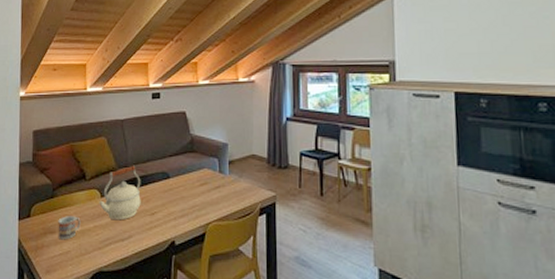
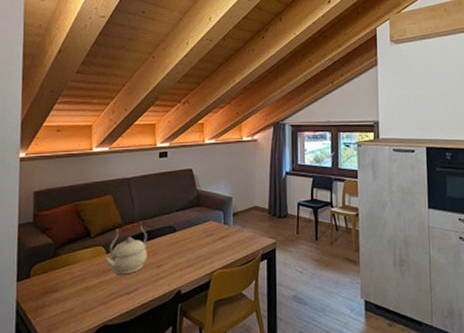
cup: present [58,216,81,240] -> none [60,274,85,298]

